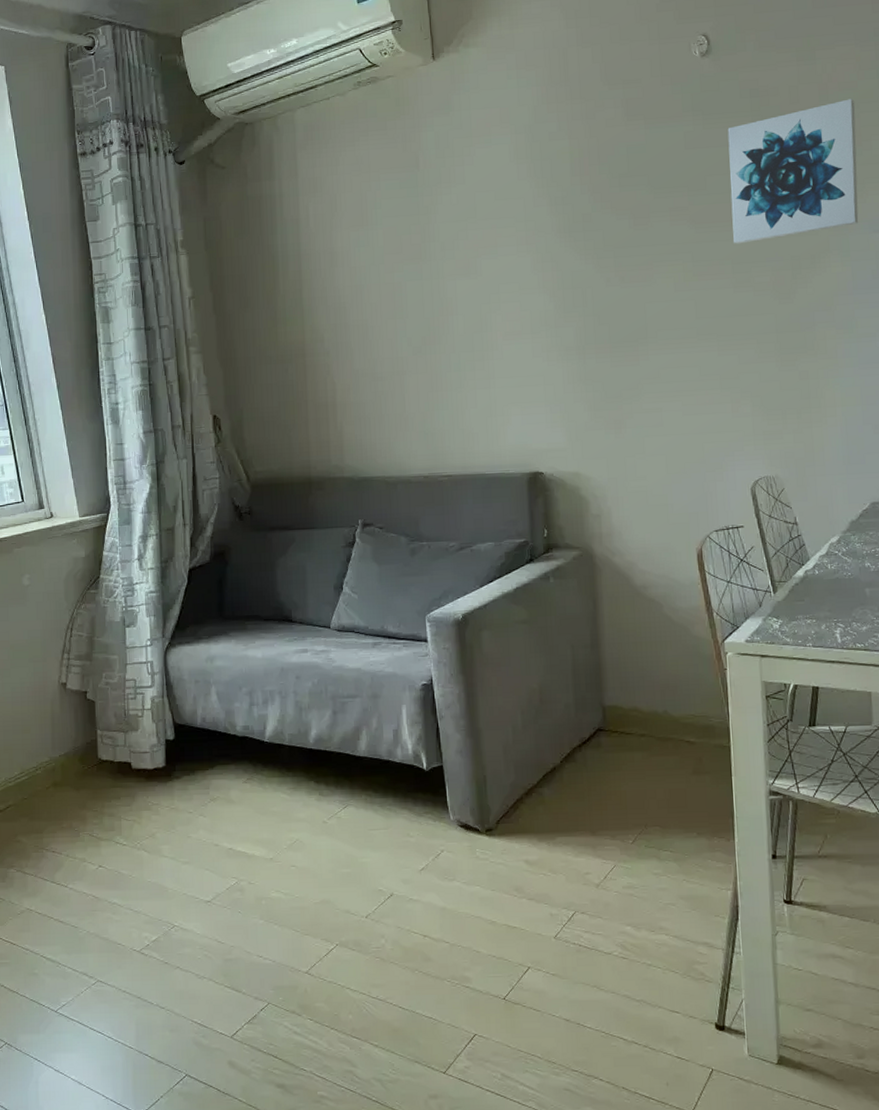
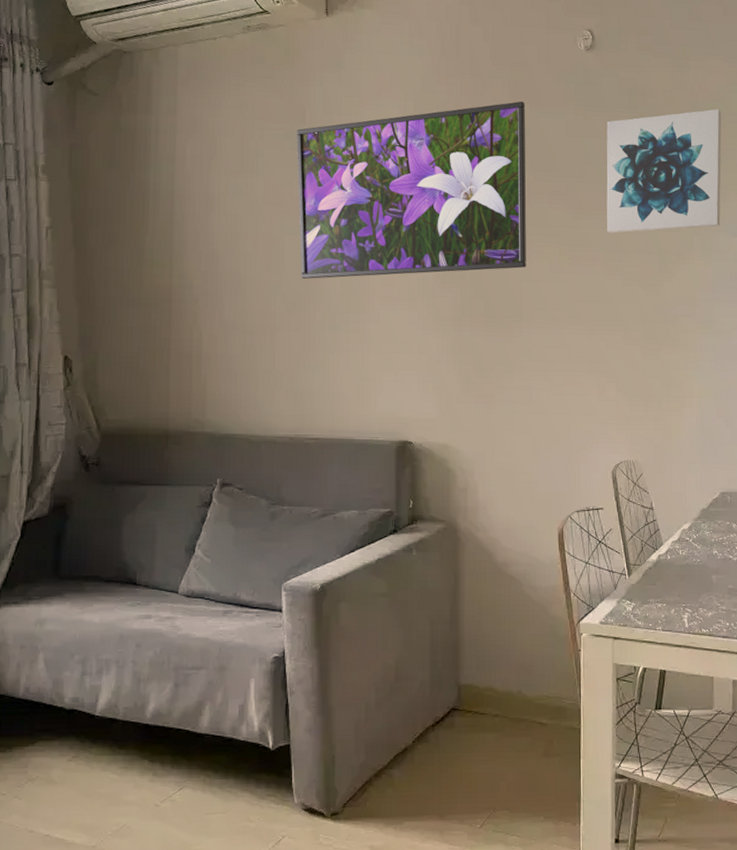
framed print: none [412,118,650,322] -> present [297,101,526,279]

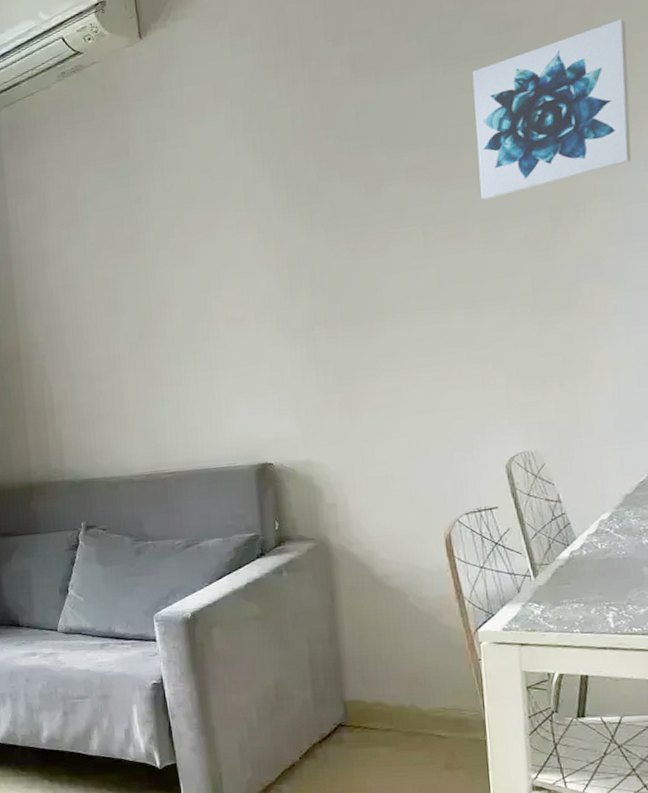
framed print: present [297,101,526,279] -> none [122,74,385,317]

